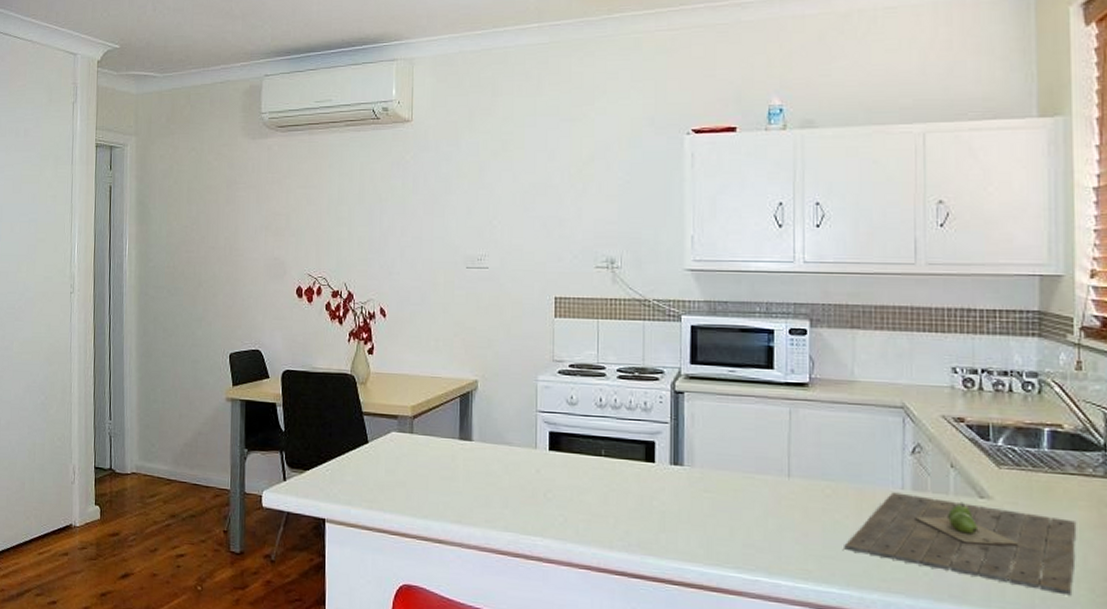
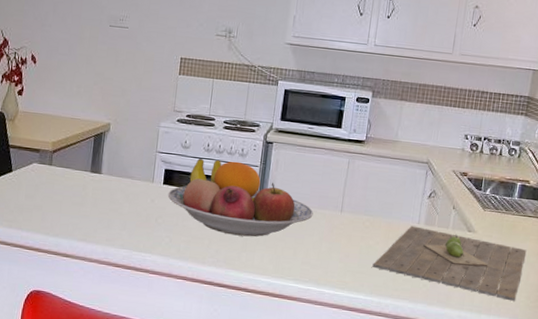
fruit bowl: none [556,417,750,513] -> present [167,158,314,237]

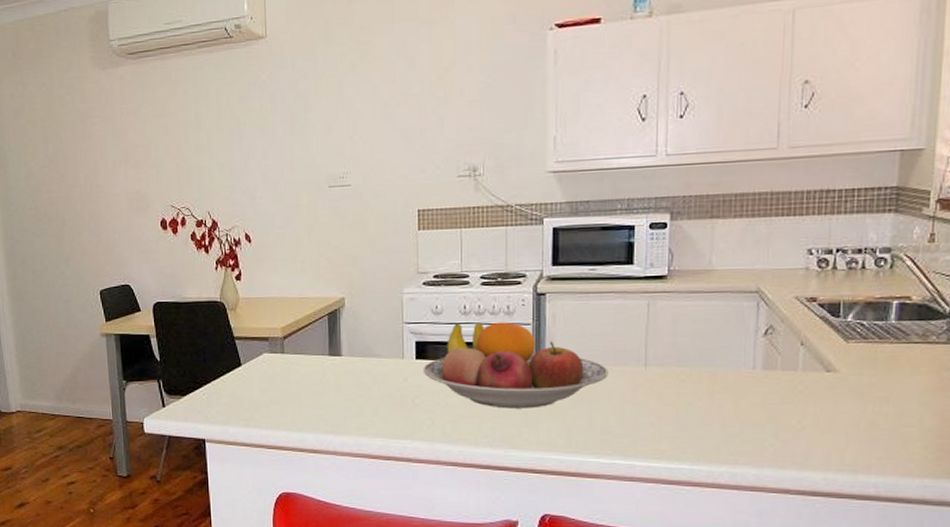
cutting board: present [372,226,527,302] -> none [696,373,917,454]

